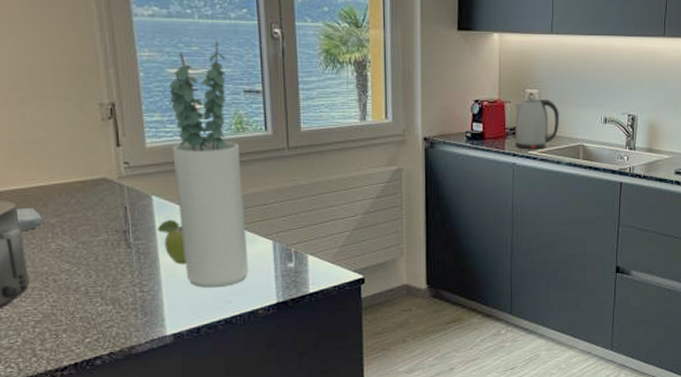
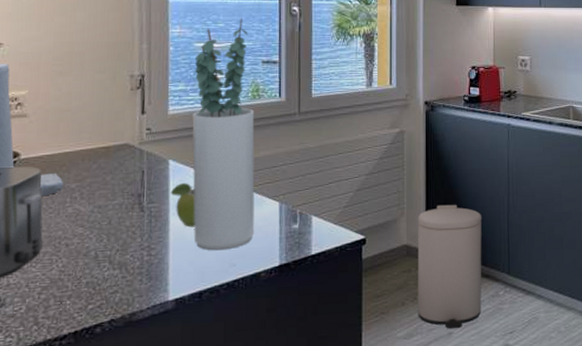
pedal bin: none [417,245,485,365] -> present [417,204,482,329]
kettle: present [514,97,559,150] -> none [508,63,550,112]

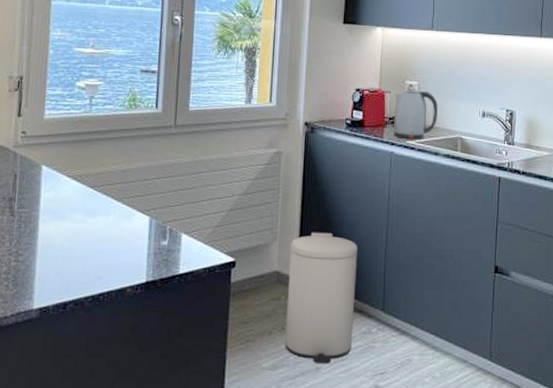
fruit: present [170,183,196,228] -> none [41,190,66,236]
vase: present [192,17,255,251] -> none [62,24,130,262]
kettle: none [508,63,550,112] -> present [392,88,438,140]

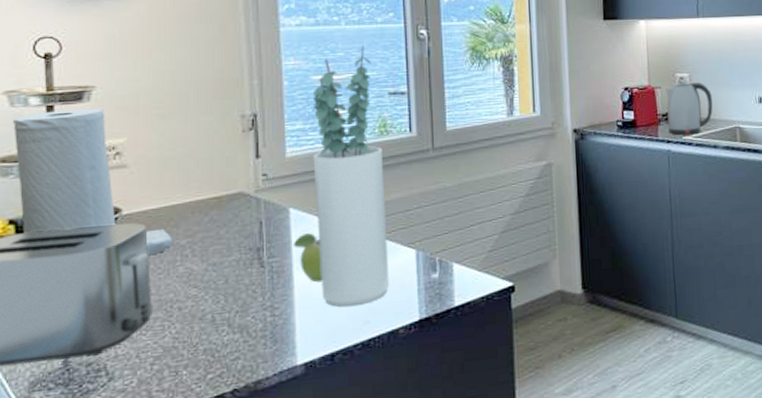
fruit: none [41,190,66,236] -> present [292,233,323,283]
vase: none [62,24,130,262] -> present [313,44,390,307]
pedal bin: present [285,232,359,364] -> none [572,242,648,382]

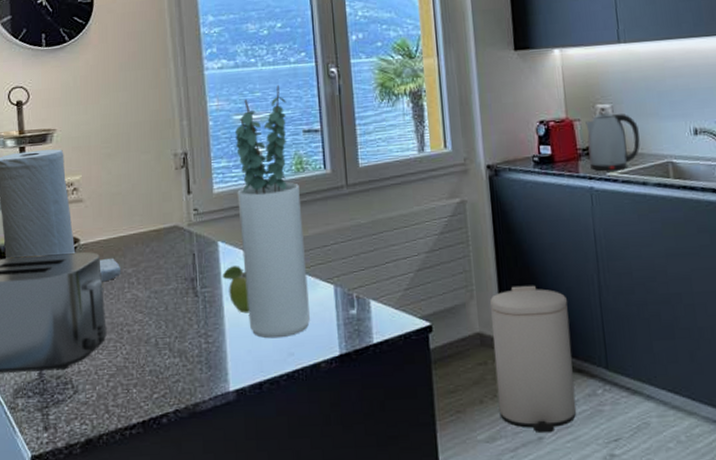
pedal bin: none [572,242,648,382] -> present [490,285,577,434]

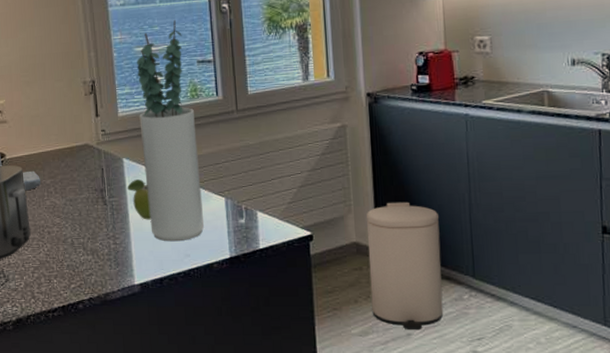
kettle: present [585,112,640,171] -> none [464,44,517,100]

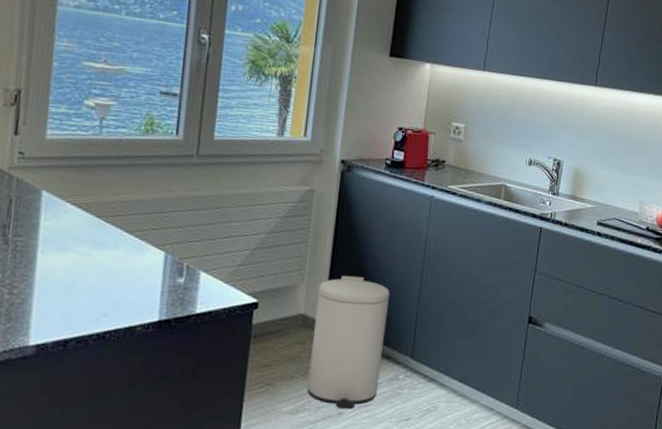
fruit: present [127,179,151,220] -> none [40,218,70,269]
vase: present [137,19,205,242] -> none [63,38,147,298]

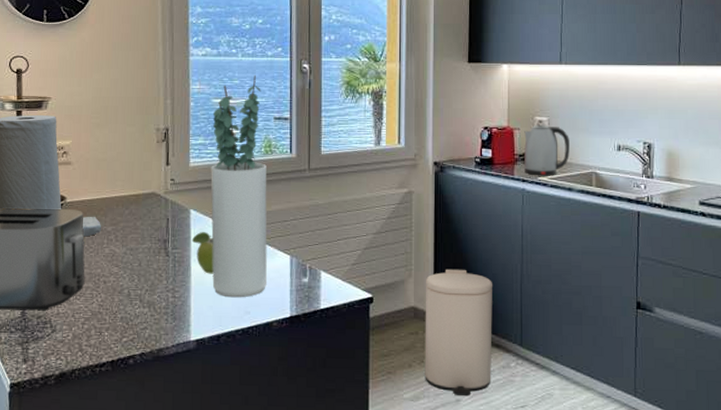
fruit: none [40,218,70,269] -> present [191,232,214,274]
vase: none [63,38,147,298] -> present [210,74,268,298]
kettle: none [434,130,484,185] -> present [523,124,570,176]

